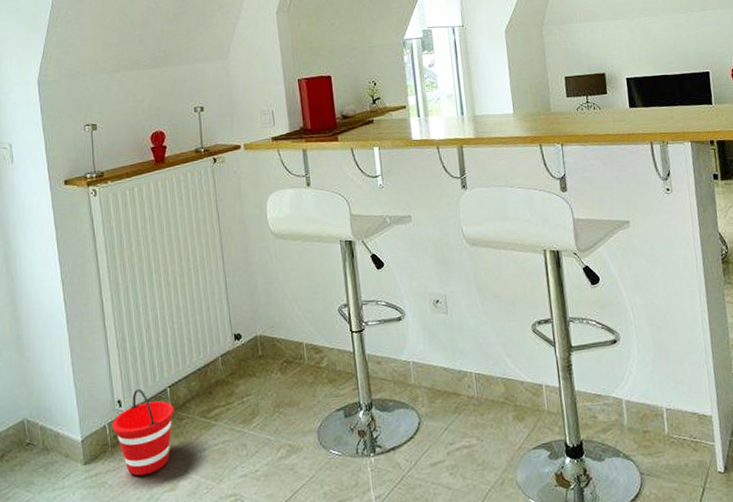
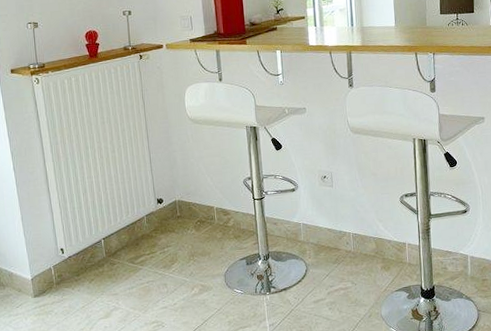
bucket: present [112,388,174,476] -> none [56,240,108,307]

